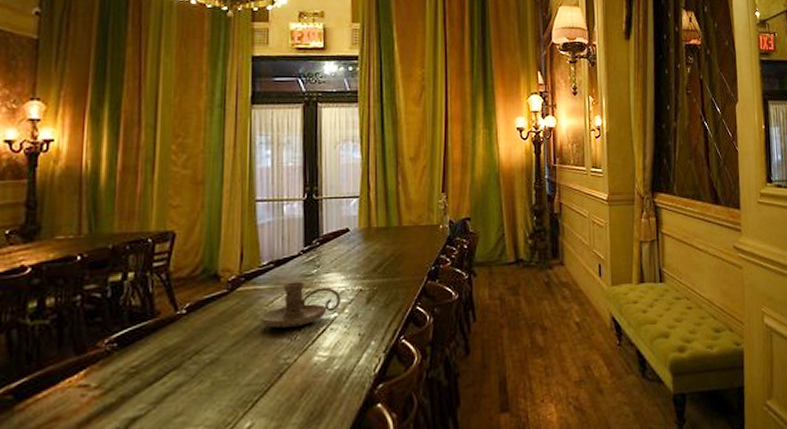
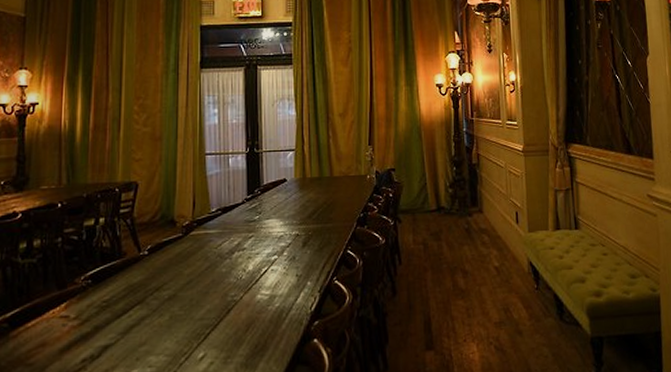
candle holder: present [260,281,342,329] -> none [210,226,281,269]

